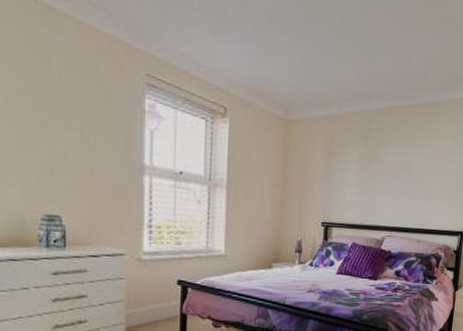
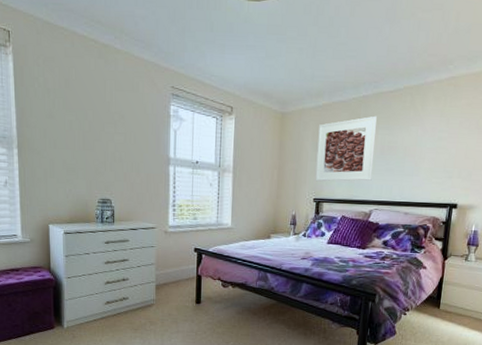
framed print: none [323,132,390,204] -> present [315,115,377,182]

